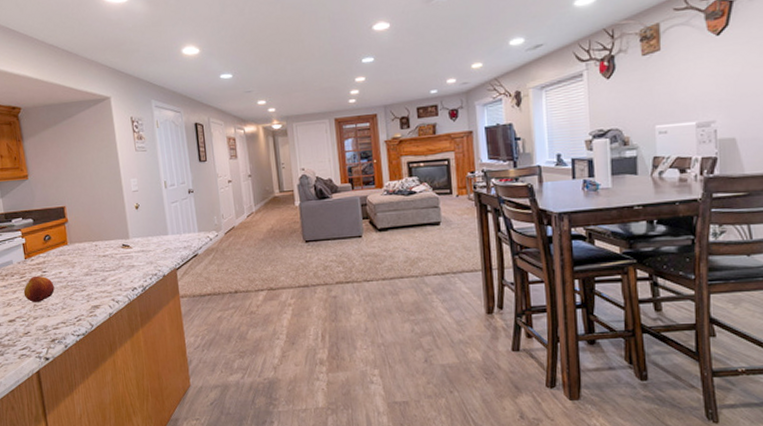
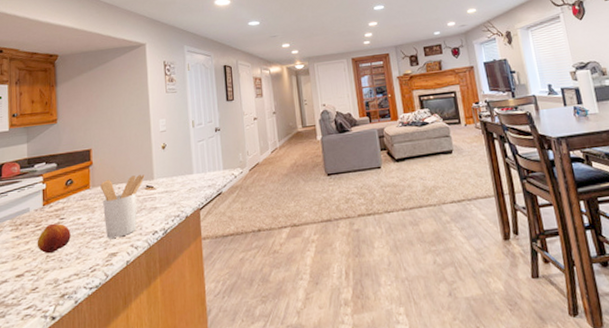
utensil holder: none [77,233,120,292] -> present [100,174,145,238]

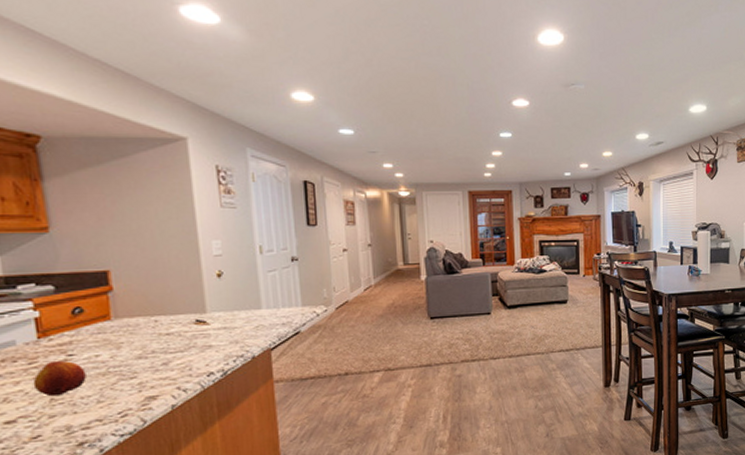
utensil holder: present [100,174,145,238] -> none [127,306,193,380]

